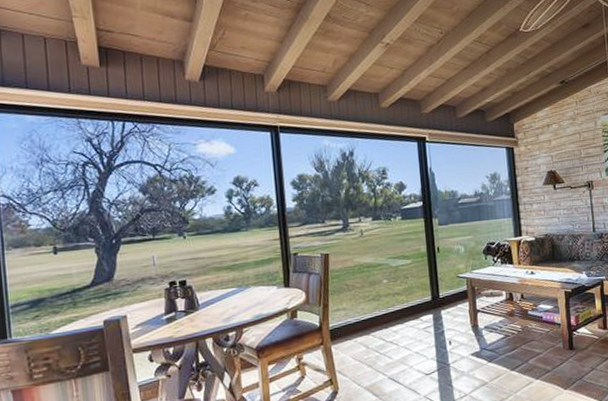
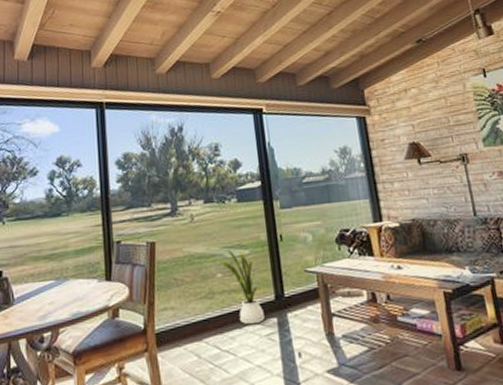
house plant: none [385,260,422,321] -> present [219,250,265,325]

